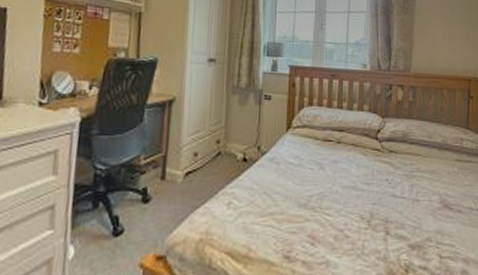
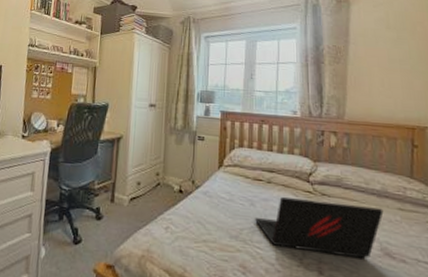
laptop: none [323,158,444,214] -> present [254,197,384,260]

